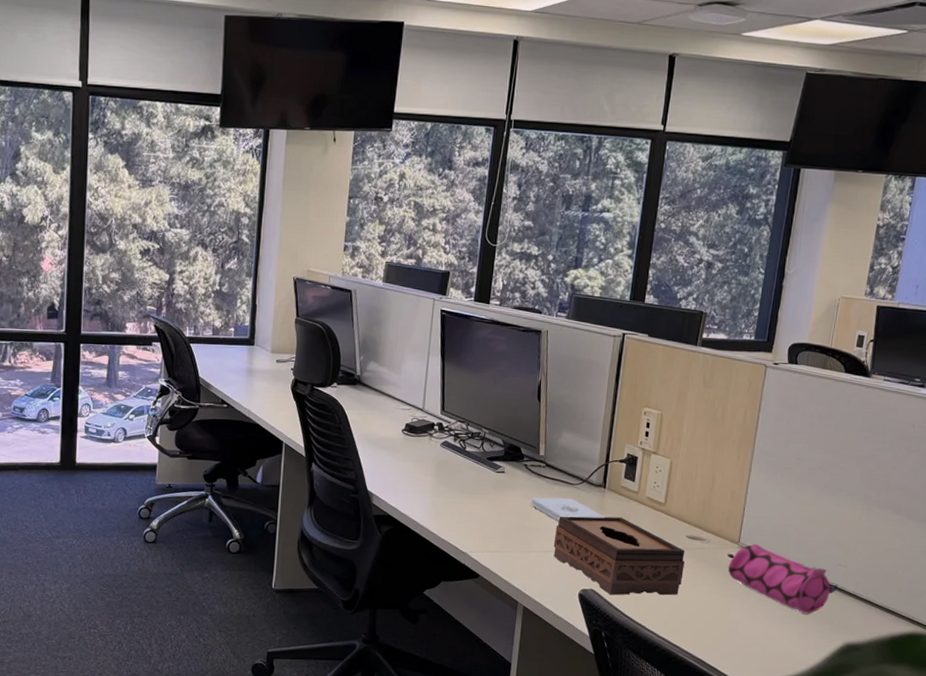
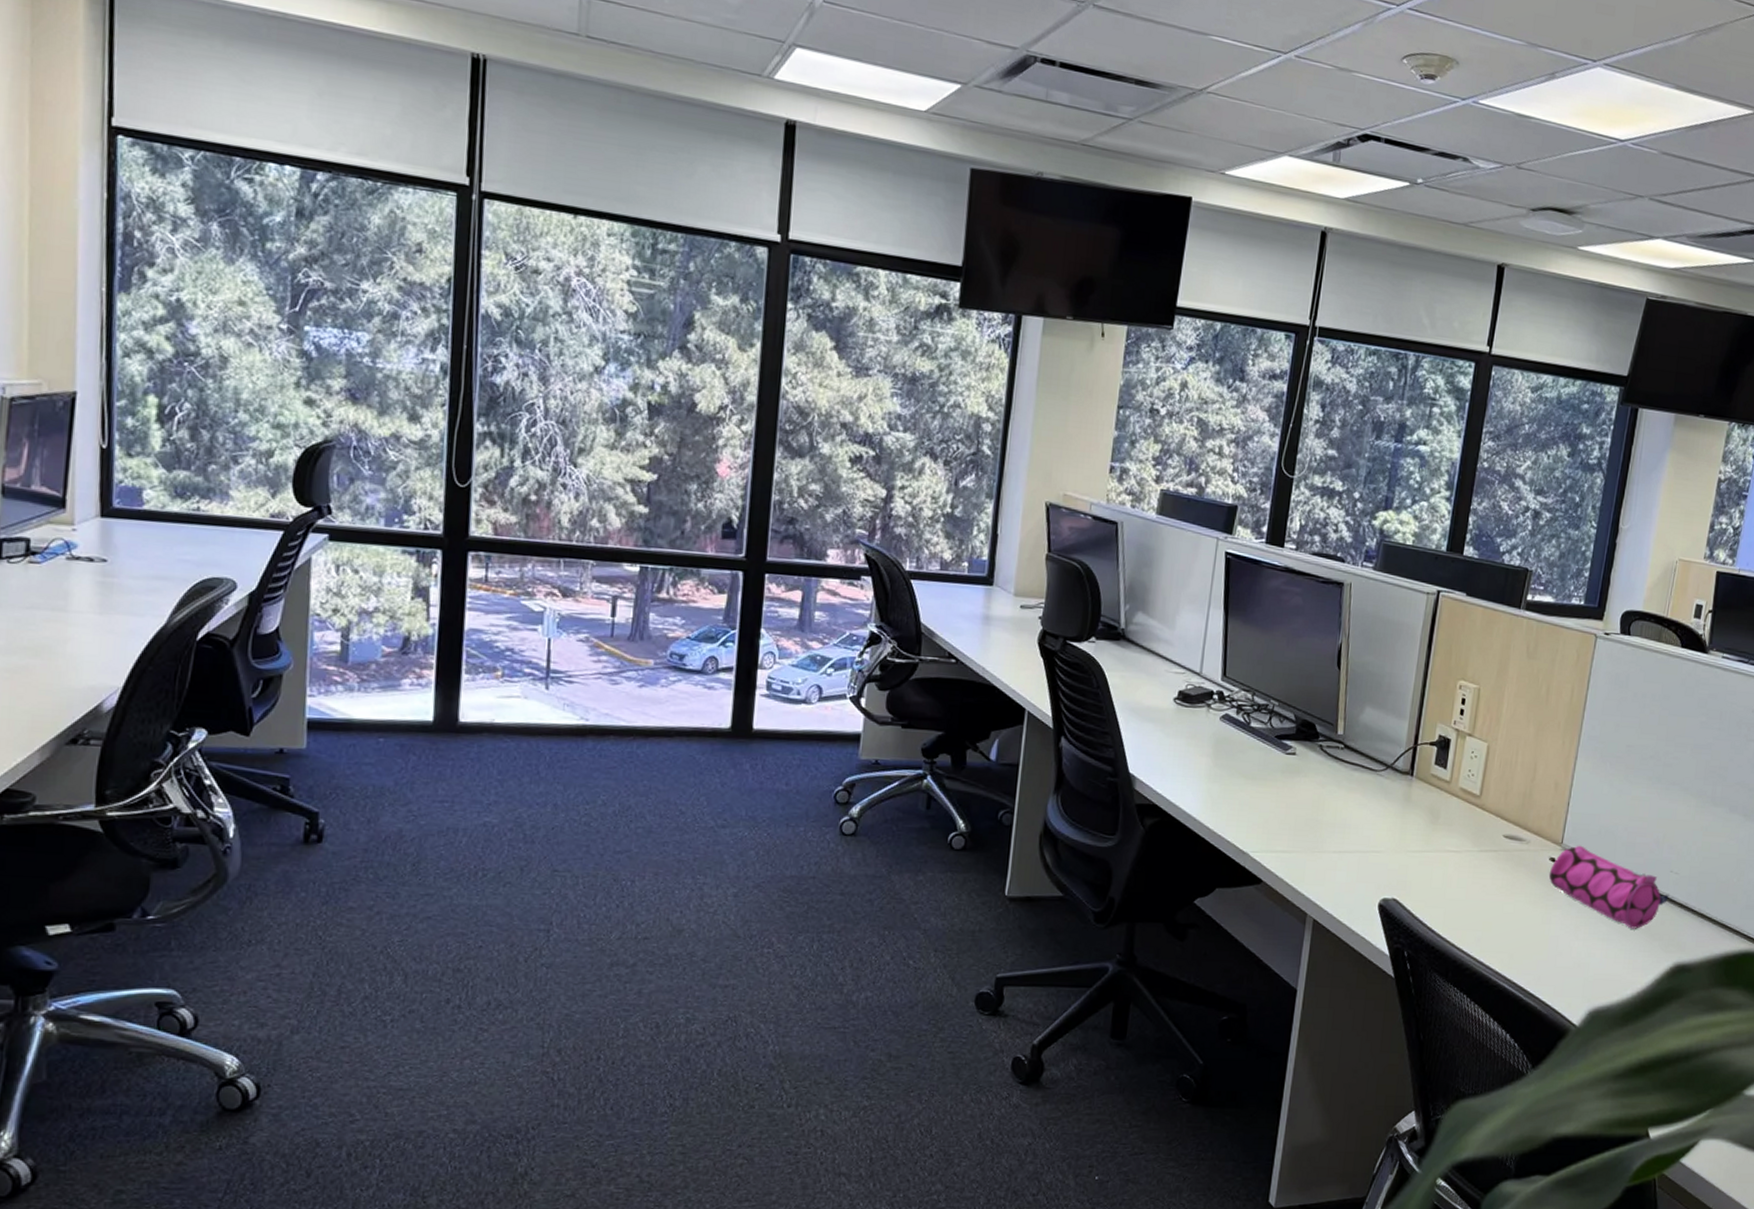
notepad: present [530,497,605,521] -> none [1325,785,1412,815]
tissue box: present [553,516,685,596] -> none [1350,808,1502,907]

